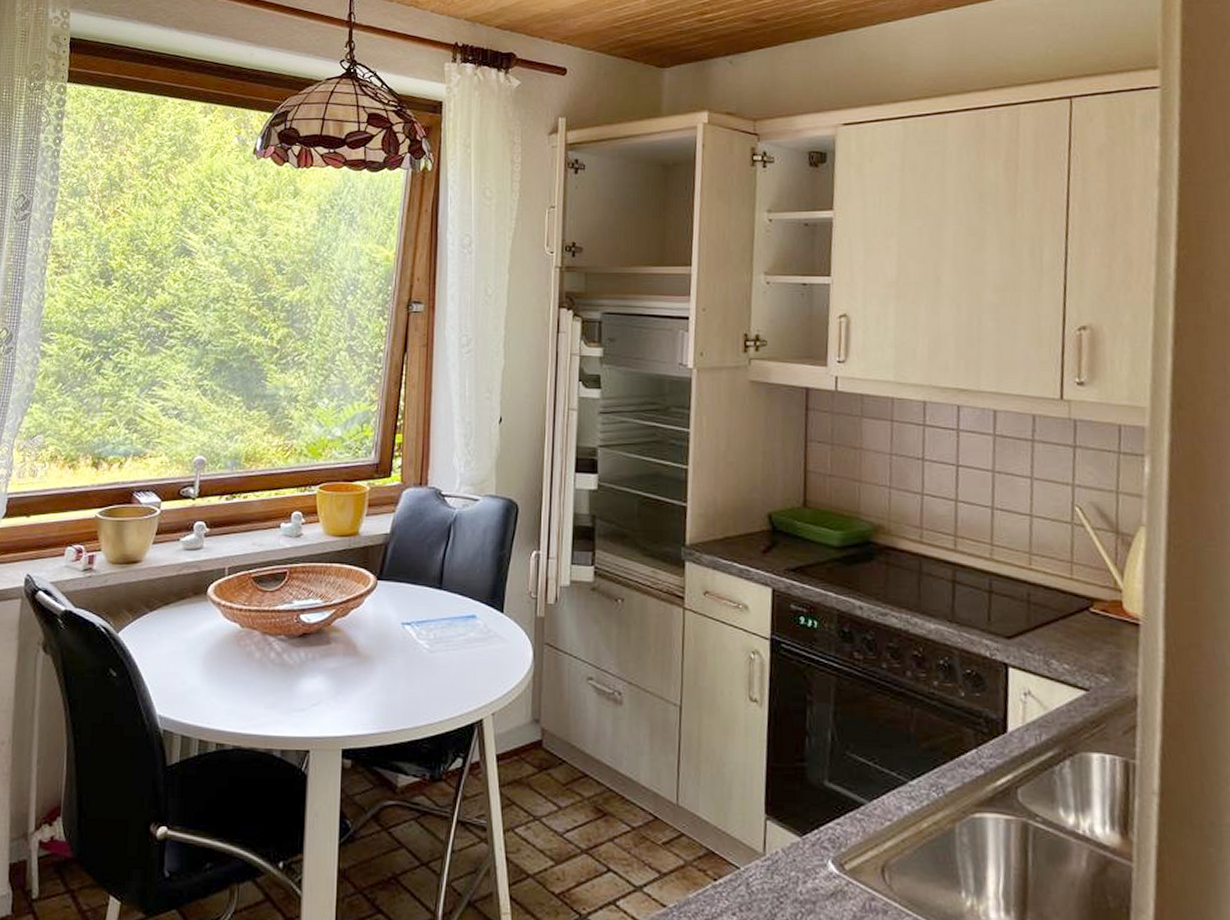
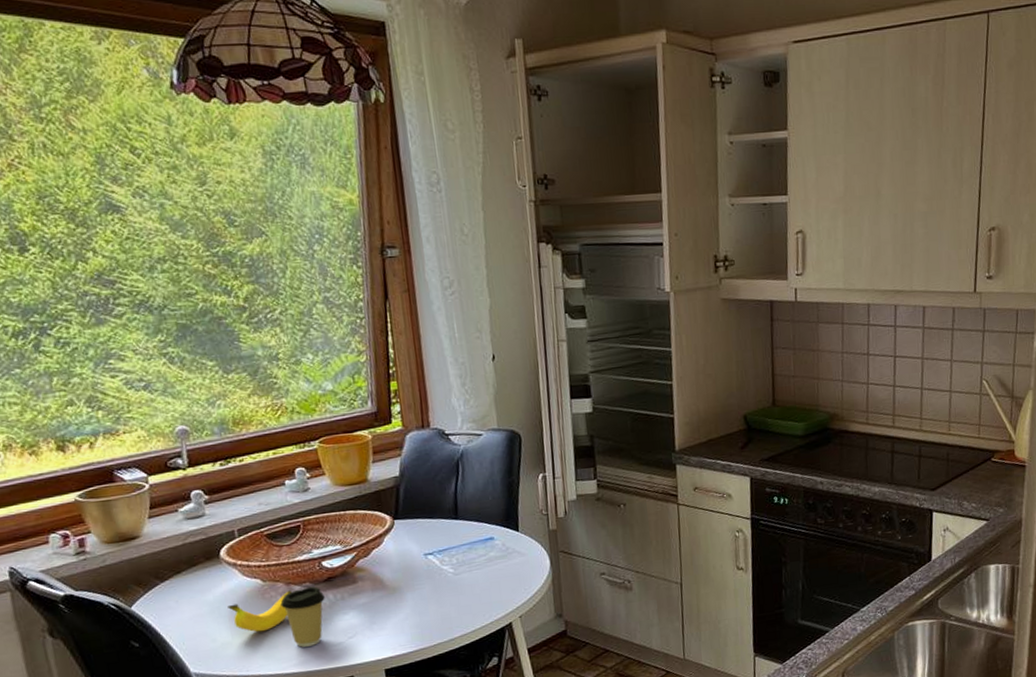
banana: none [204,641,266,682] -> present [227,590,291,632]
coffee cup: none [253,640,296,707] -> present [280,586,325,647]

